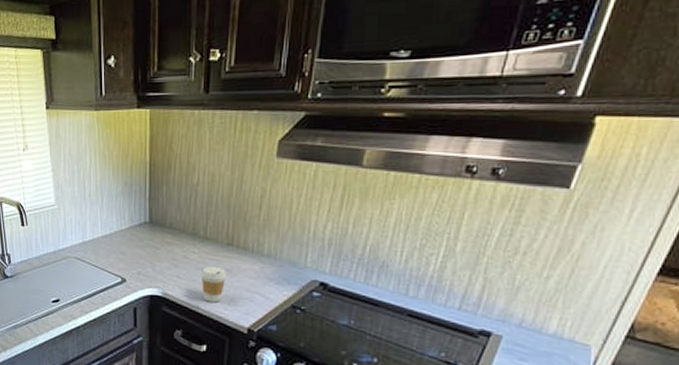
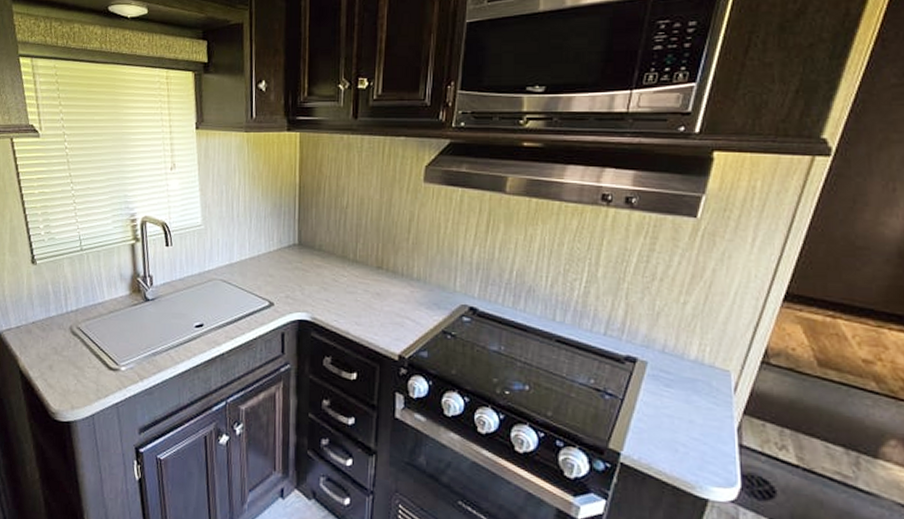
coffee cup: present [201,266,227,303] -> none [350,290,377,328]

